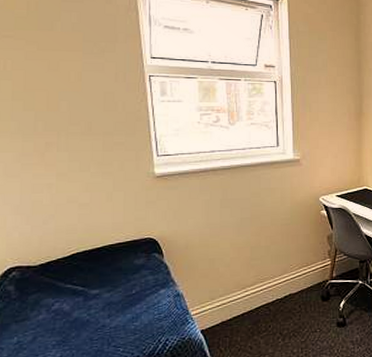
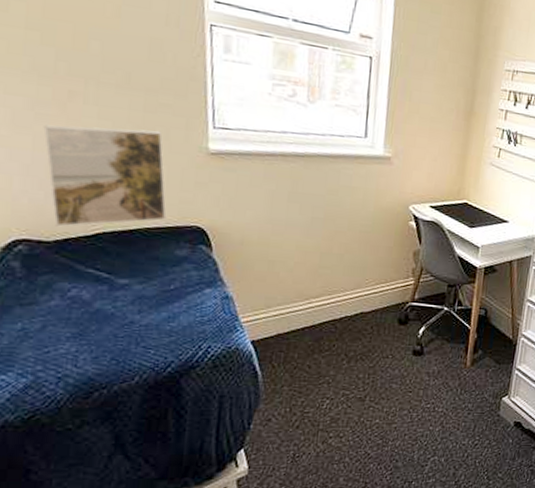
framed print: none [28,164,126,253] -> present [43,125,167,227]

